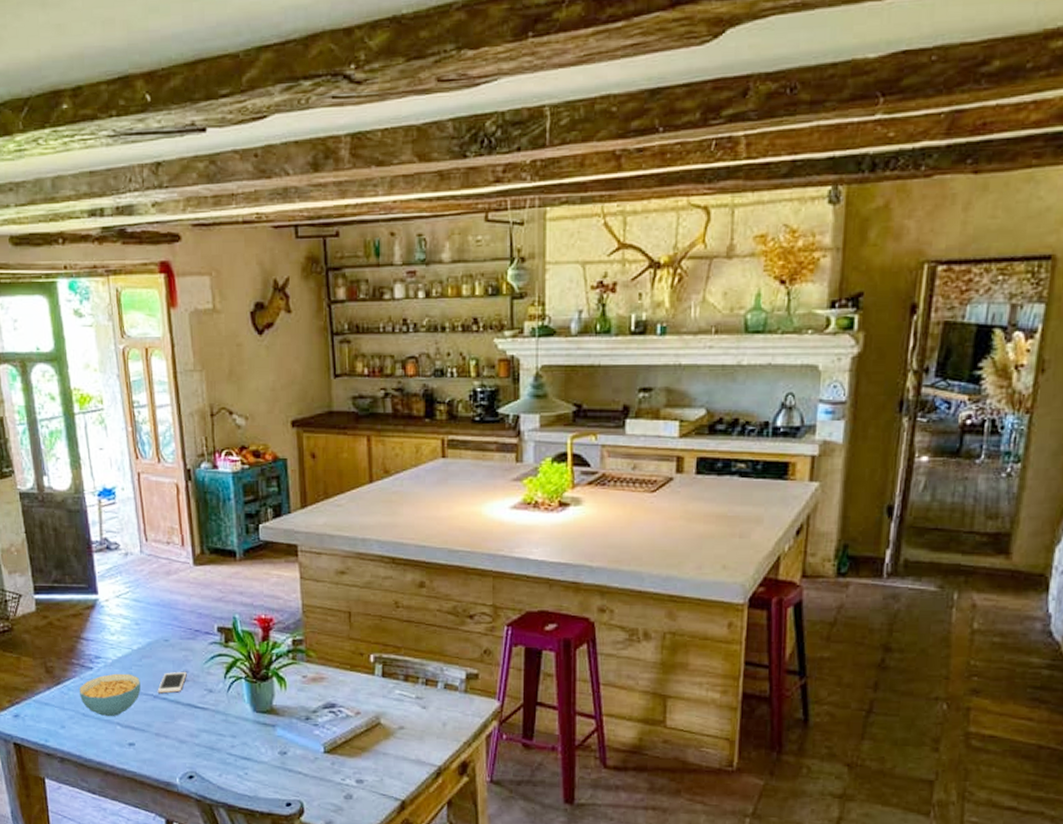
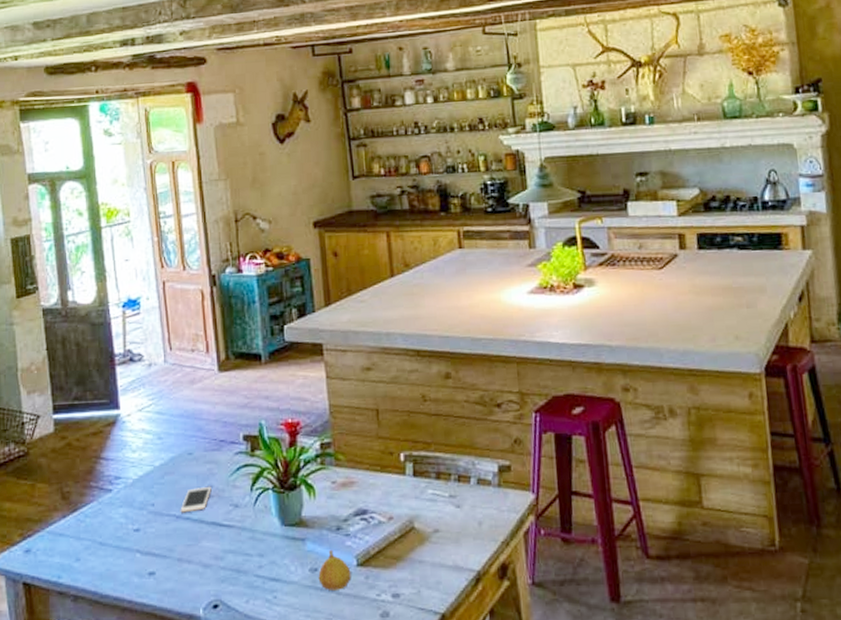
cereal bowl: present [78,673,141,717] -> none [96,493,163,544]
fruit: none [287,736,318,772] -> present [318,549,351,590]

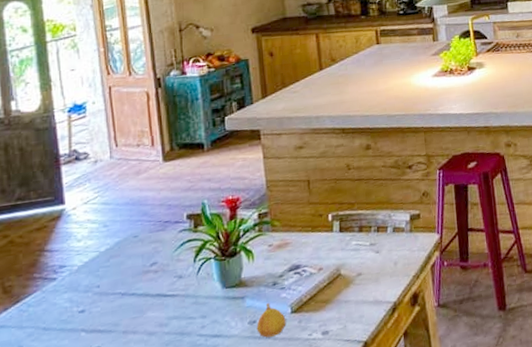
cell phone: present [180,486,211,513] -> none [125,262,156,290]

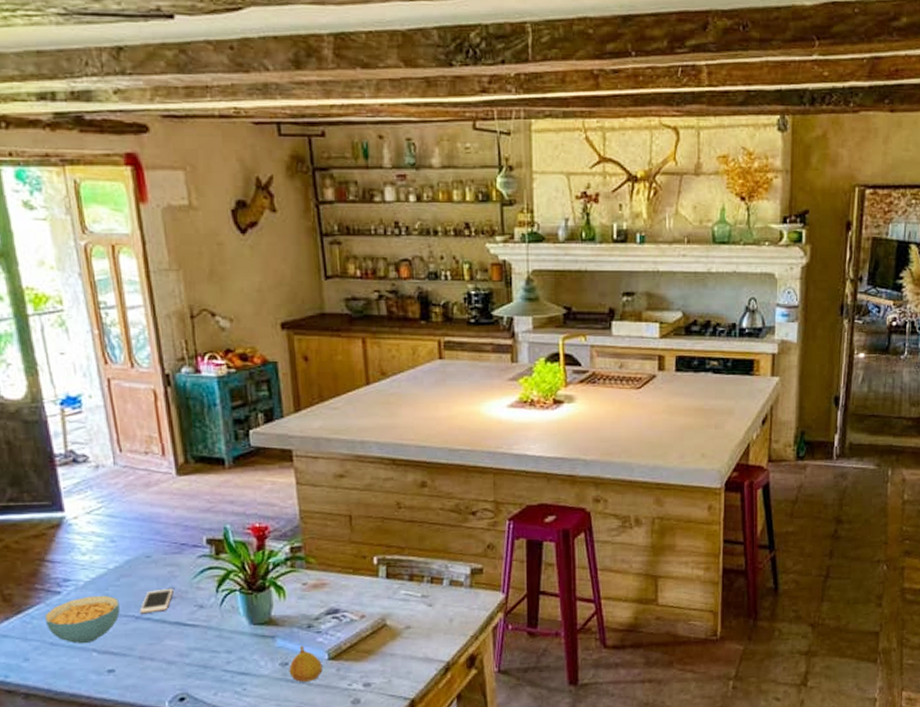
cereal bowl: none [40,276,108,326] -> present [44,595,120,644]
cell phone: none [125,262,156,290] -> present [139,588,173,614]

